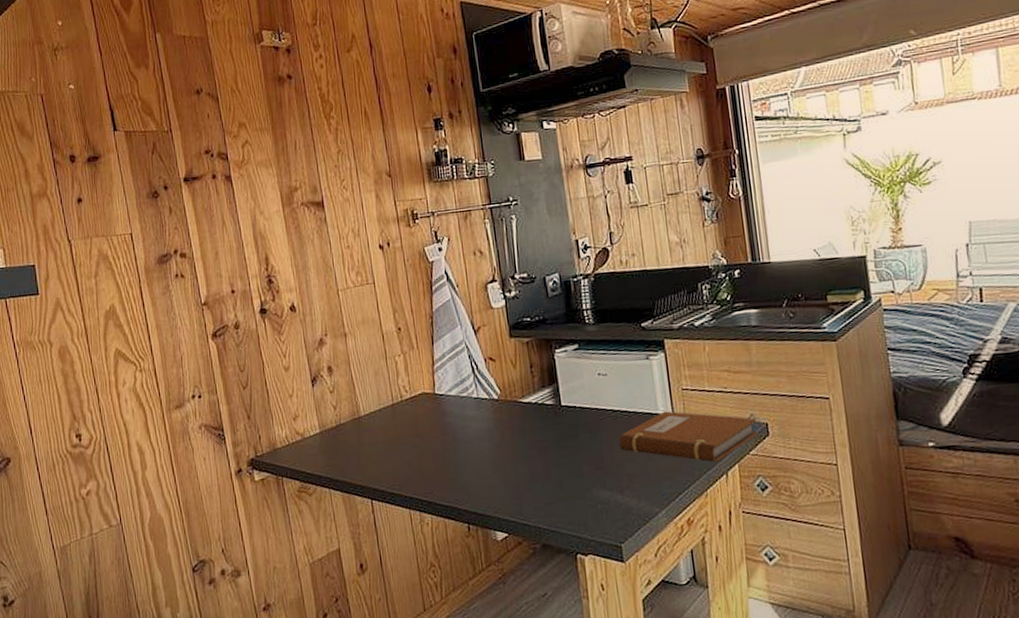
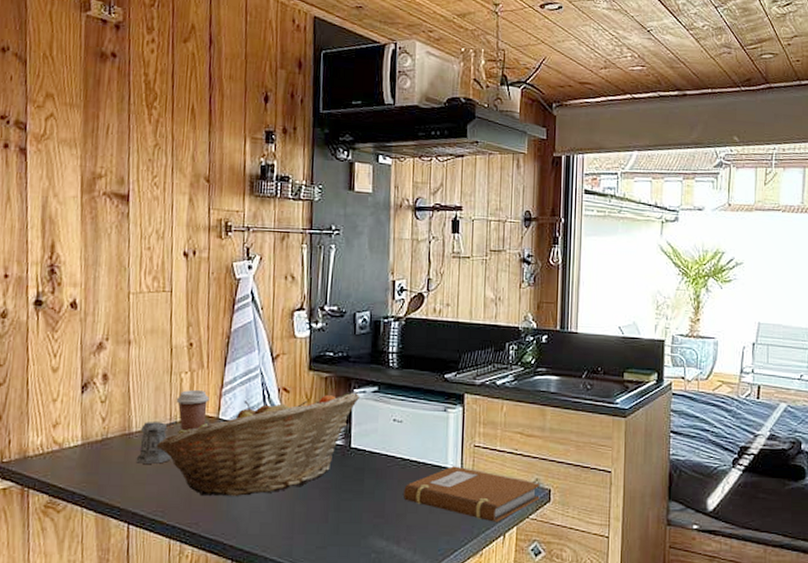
pepper shaker: none [368,401,399,444] -> present [136,421,177,465]
fruit basket: none [384,352,563,467] -> present [156,392,360,497]
coffee cup: none [394,370,424,410] -> present [176,390,209,432]

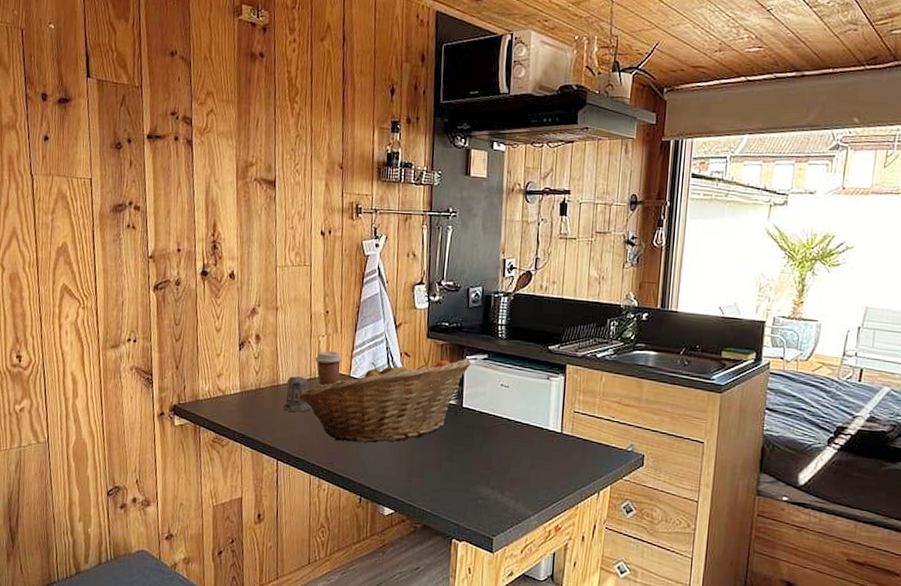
notebook: present [404,466,540,522] -> none [508,428,635,481]

